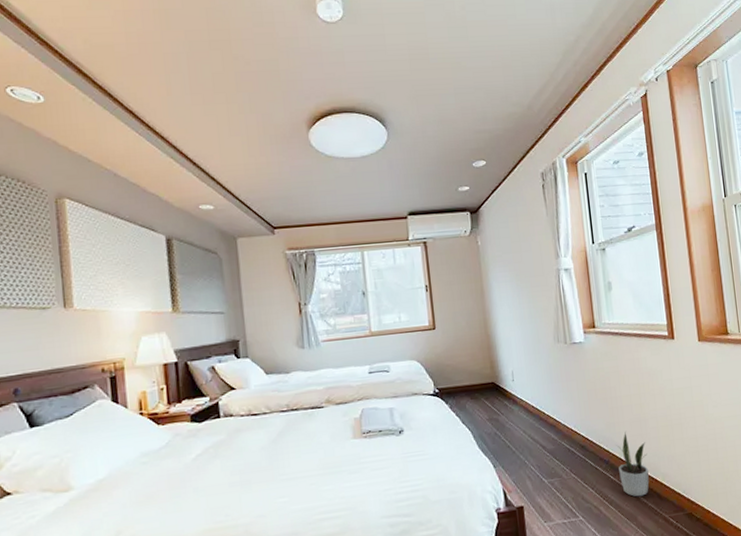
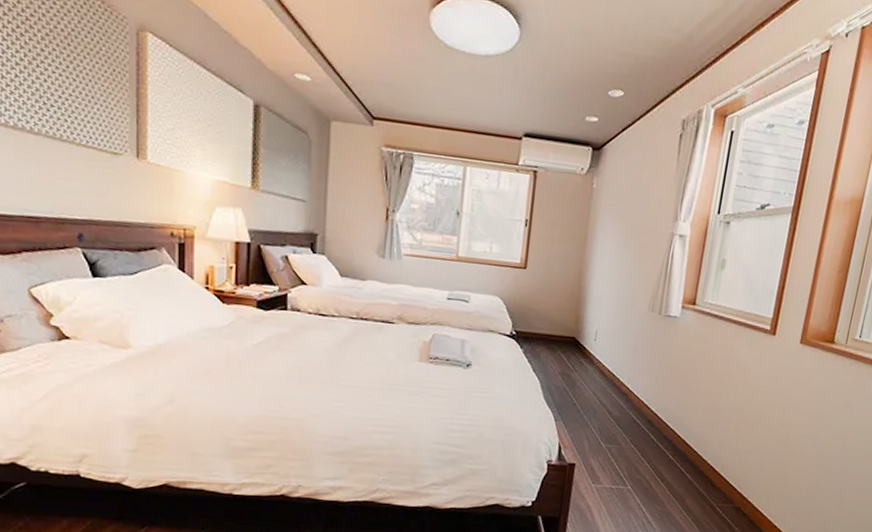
potted plant: present [616,432,650,497] -> none [678,417,714,481]

